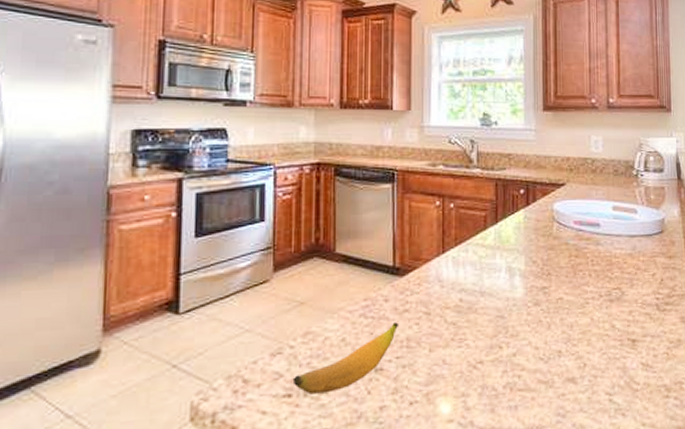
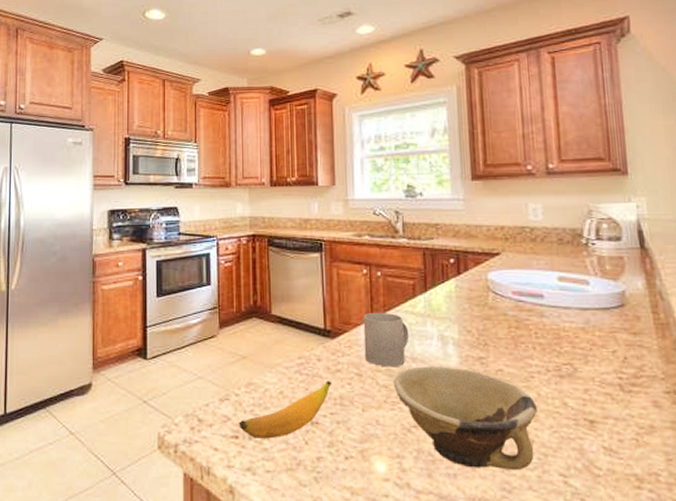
mug: none [434,245,479,304] -> present [363,312,410,367]
bowl: none [461,298,590,398] -> present [393,366,537,471]

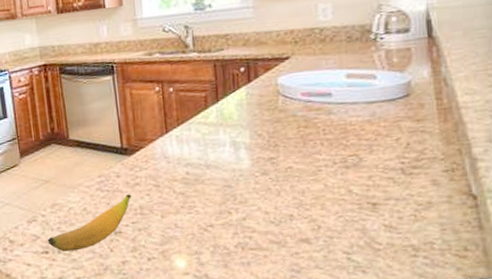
mug: present [363,312,410,367] -> none [158,126,203,177]
bowl: present [393,366,537,471] -> none [189,169,324,256]

